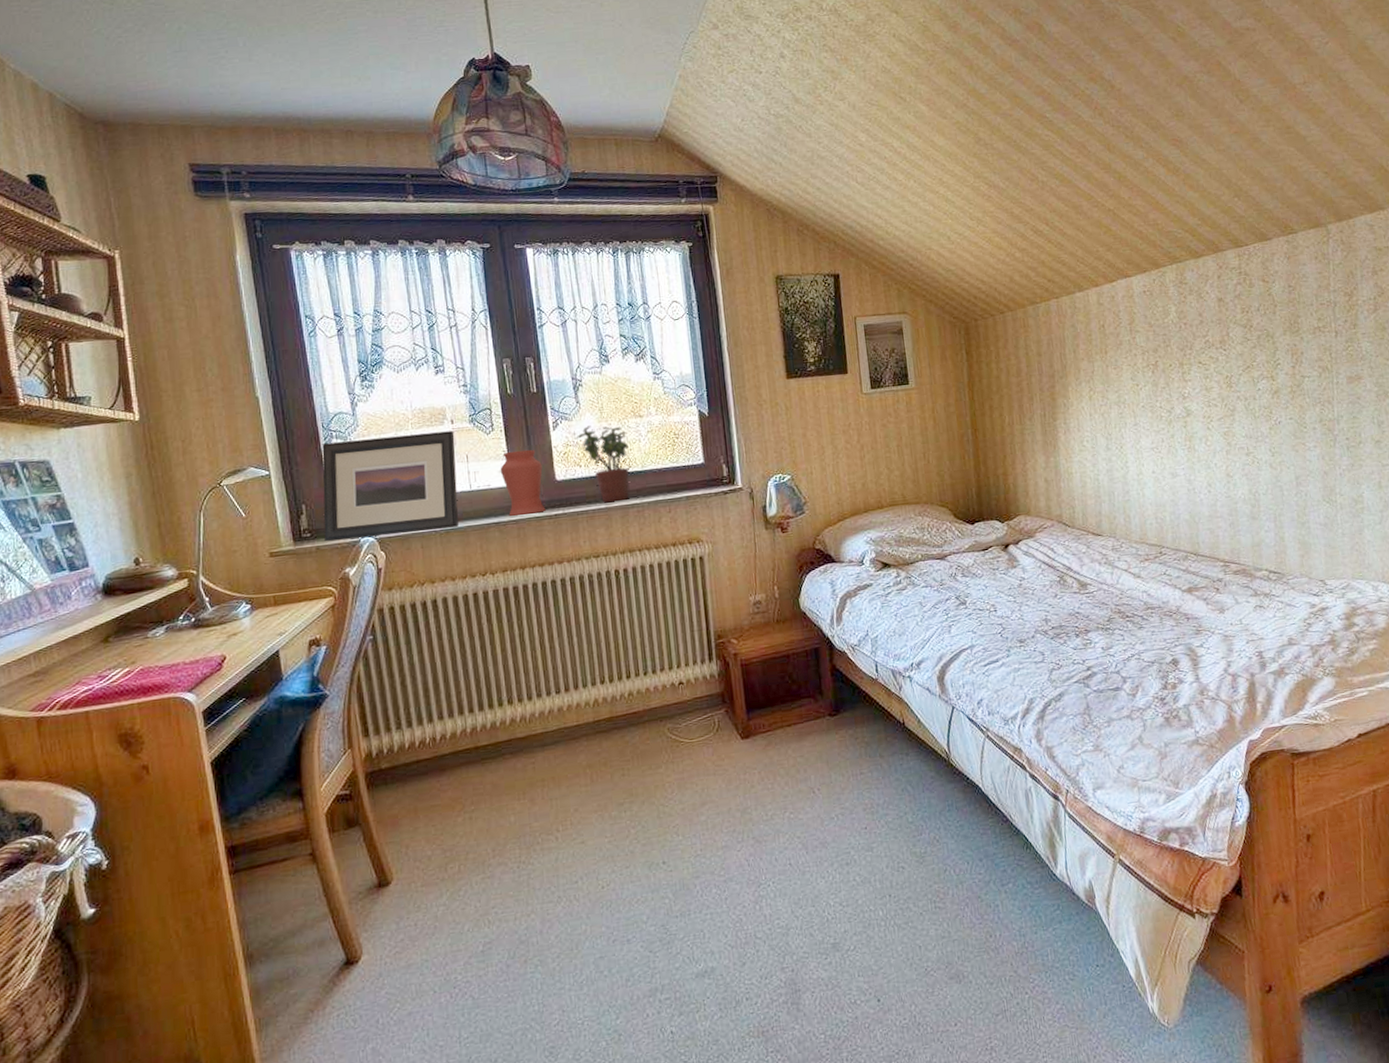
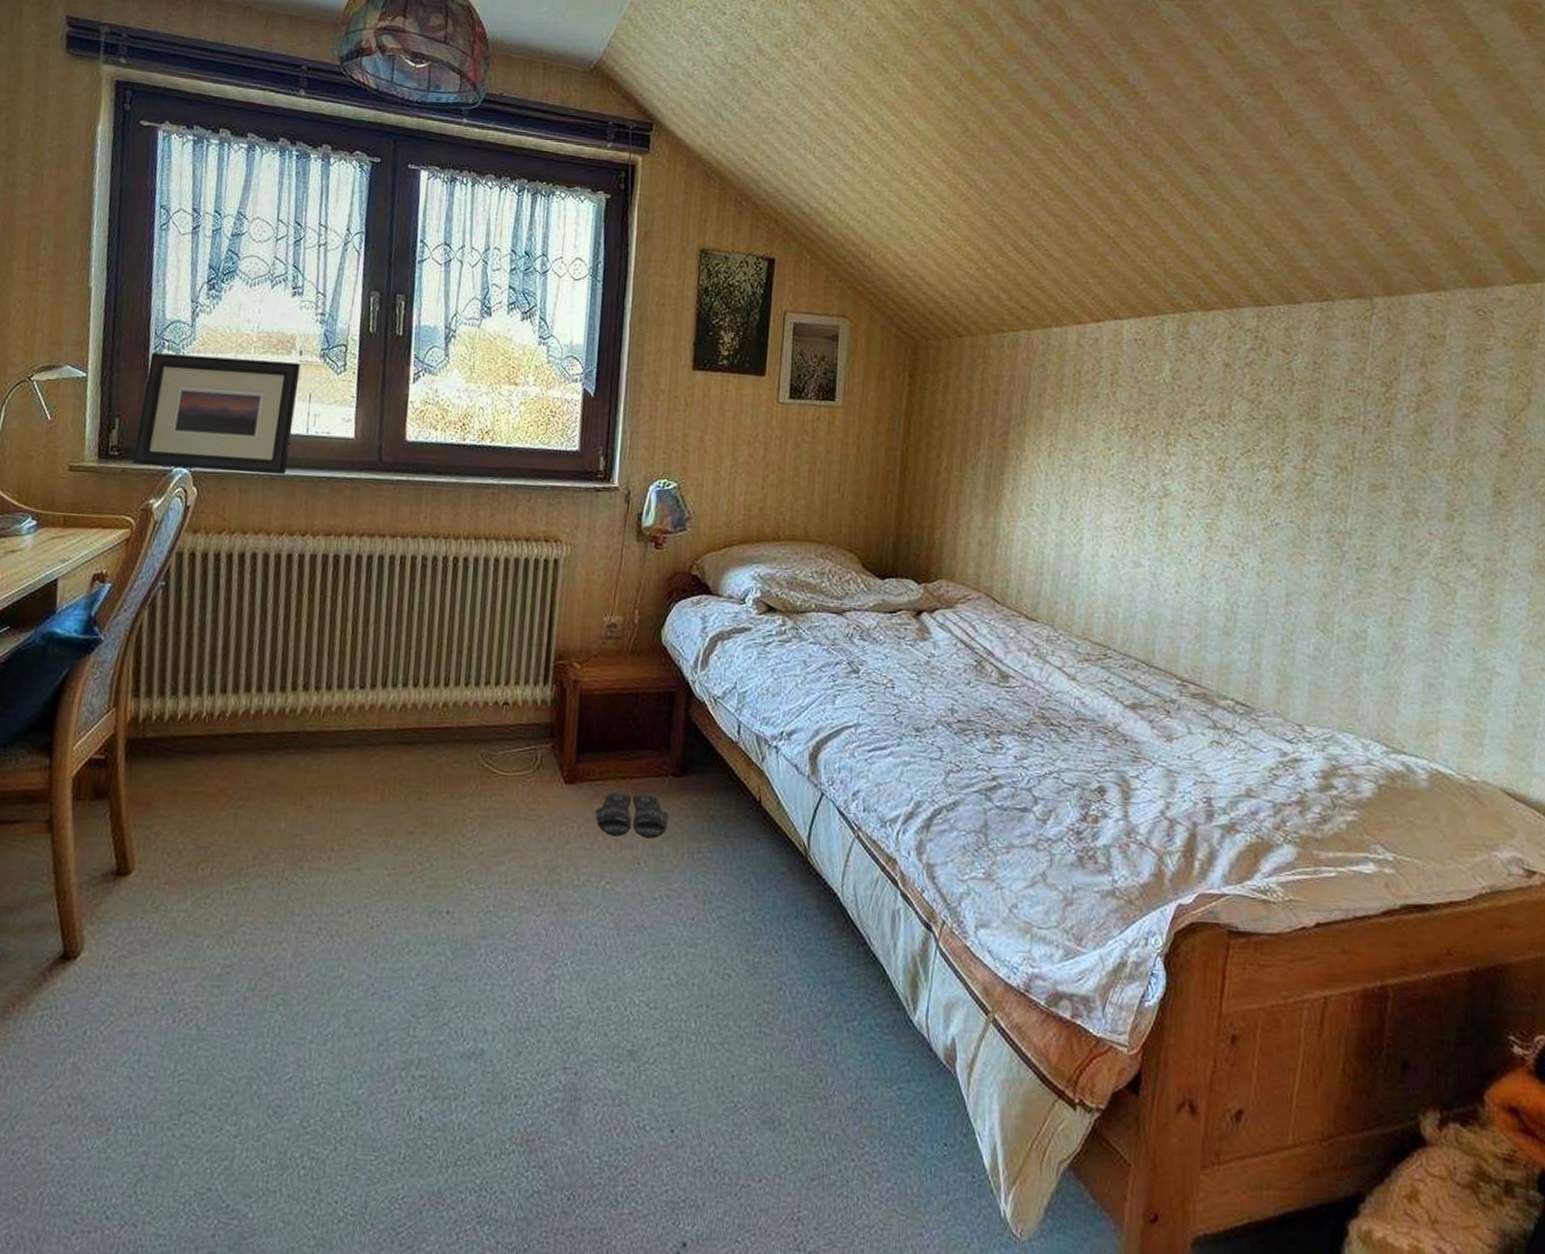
decorative vase: present [500,449,546,517] -> none [344,398,393,475]
potted plant: present [577,425,630,503] -> none [438,384,496,479]
slippers: none [771,734,832,775] -> present [595,791,668,839]

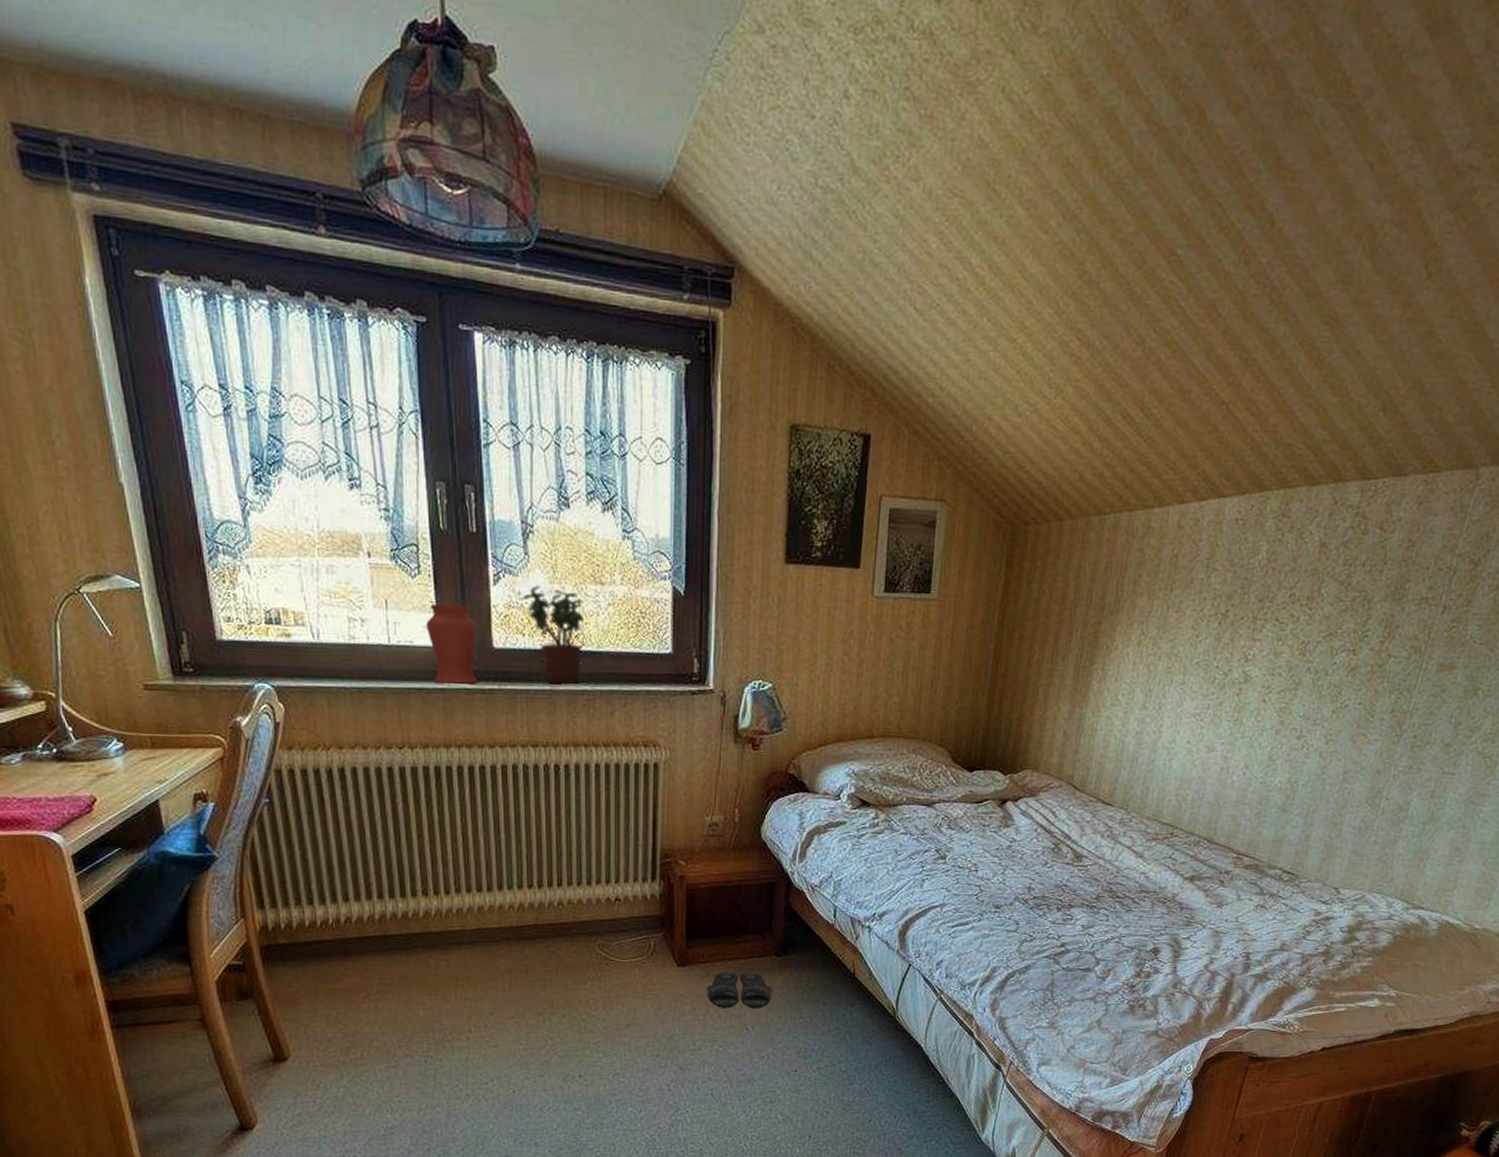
picture frame: present [133,353,301,474] -> none [205,558,373,686]
decorative vase: none [344,398,393,475] -> present [426,603,478,685]
potted plant: none [438,384,496,479] -> present [522,585,584,685]

